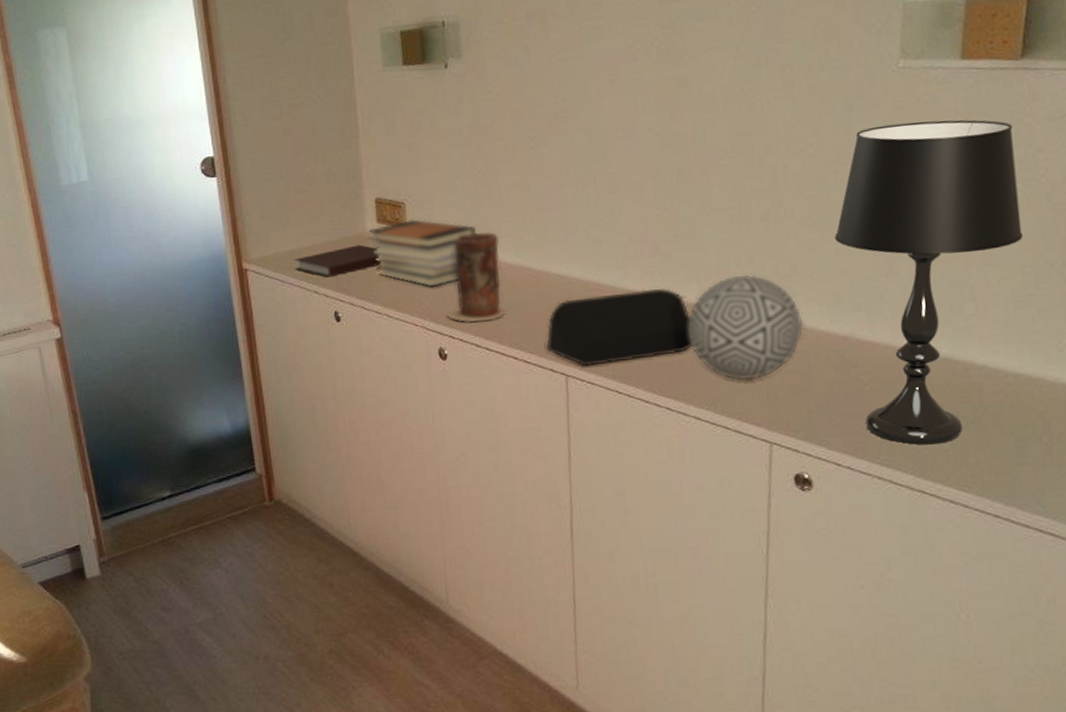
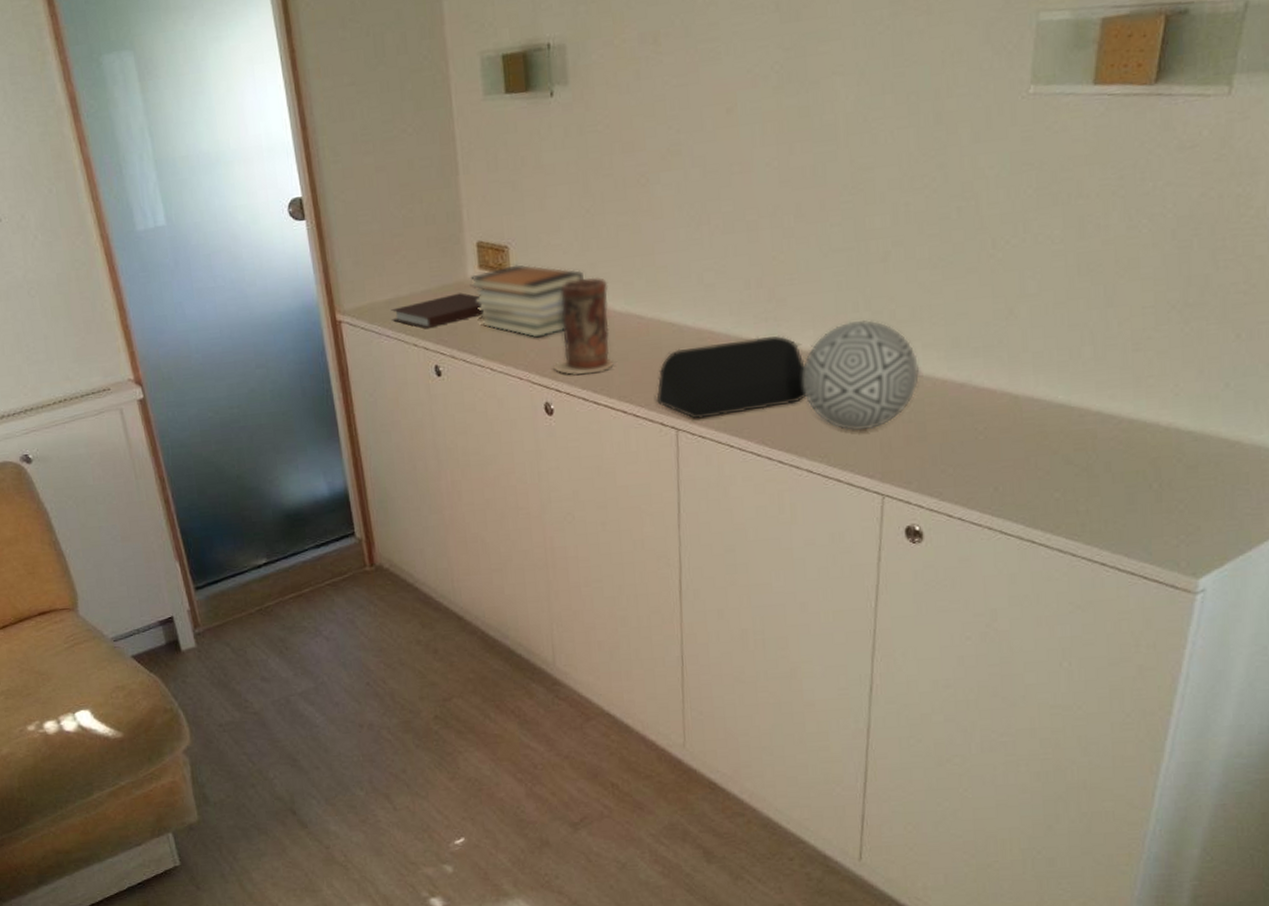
table lamp: present [834,119,1024,445] -> none [954,150,1147,494]

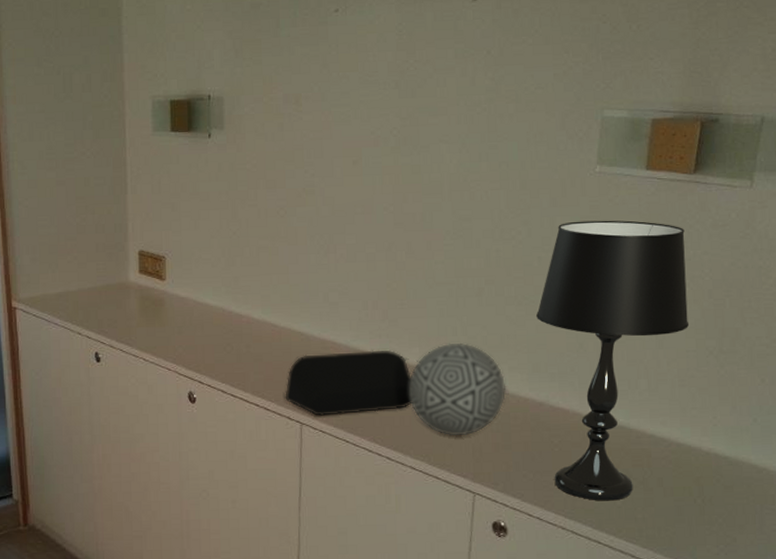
notebook: present [391,292,485,329] -> none [60,292,142,321]
book stack: present [469,264,586,338] -> none [130,272,230,336]
vase: present [553,277,615,376] -> none [198,288,251,371]
table lamp: none [954,150,1147,494] -> present [535,220,690,501]

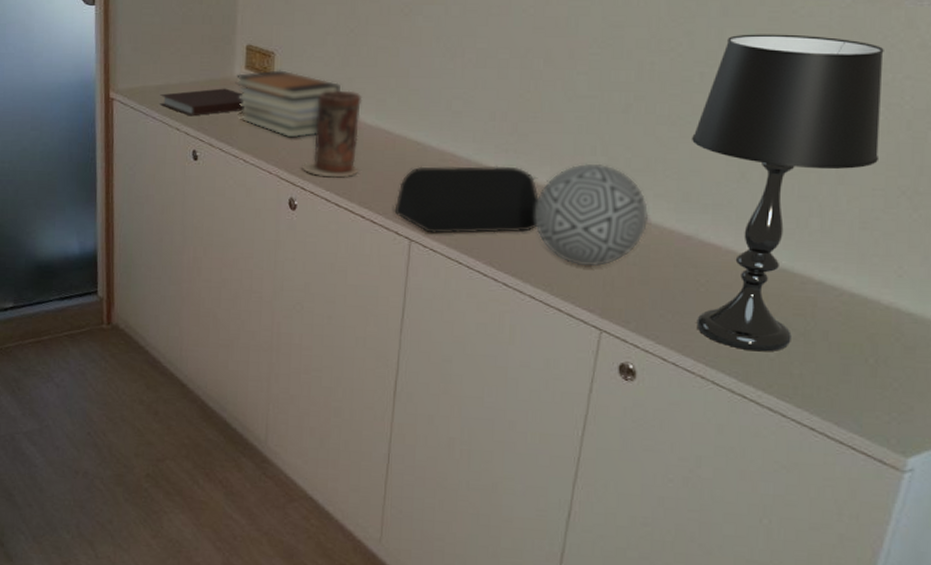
notebook: none [60,292,142,321] -> present [160,88,246,117]
book stack: none [130,272,230,336] -> present [235,70,343,138]
vase: none [198,288,251,371] -> present [301,90,363,178]

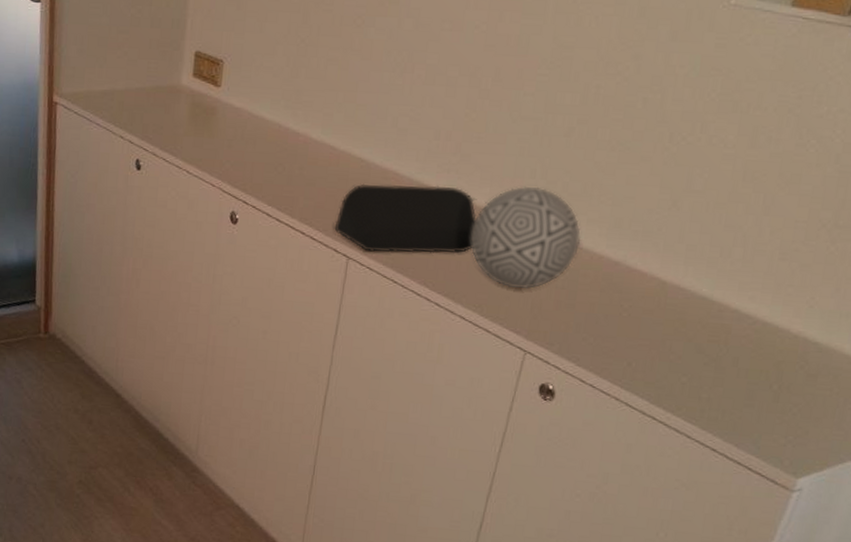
notebook: present [160,88,246,117] -> none [104,96,191,124]
book stack: present [235,70,343,138] -> none [182,78,290,151]
vase: present [301,90,363,178] -> none [244,102,310,193]
table lamp: present [691,34,884,352] -> none [616,60,823,376]

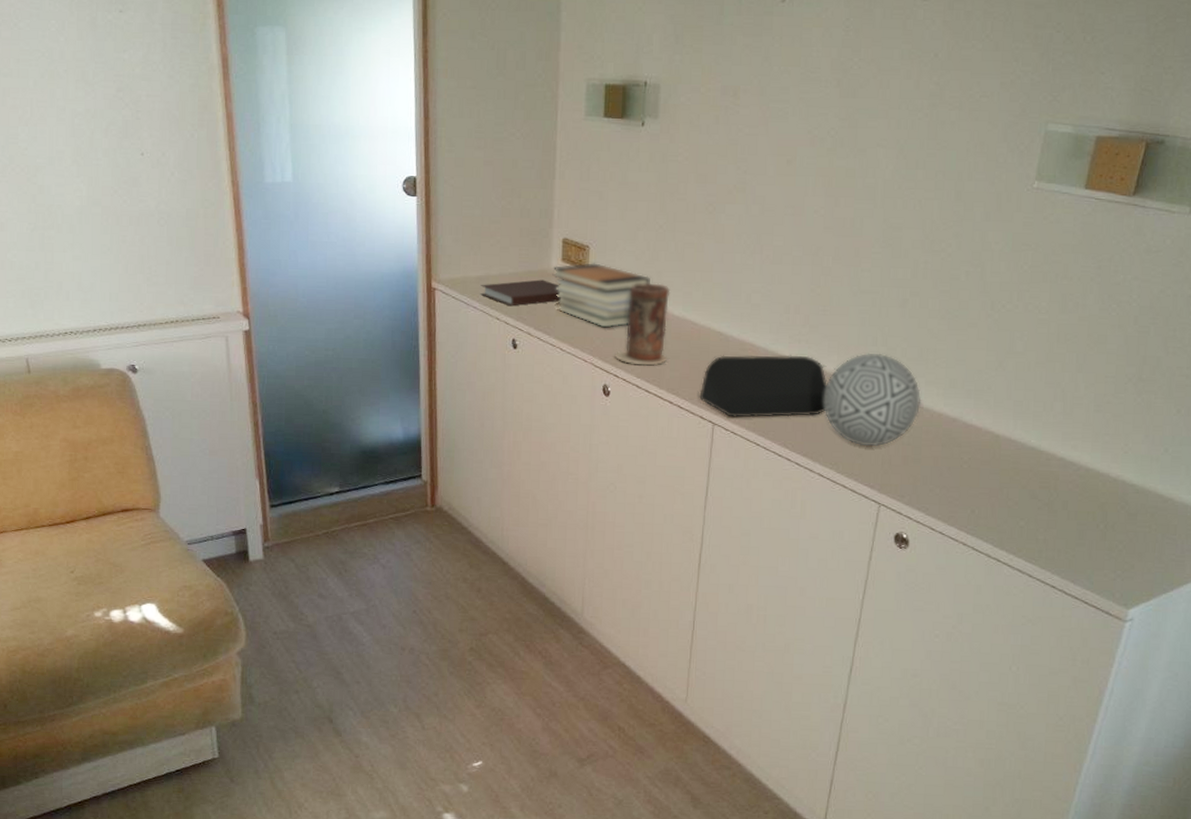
notebook: none [104,96,191,124] -> present [480,279,562,307]
book stack: none [182,78,290,151] -> present [552,263,653,328]
vase: none [244,102,310,193] -> present [614,282,671,366]

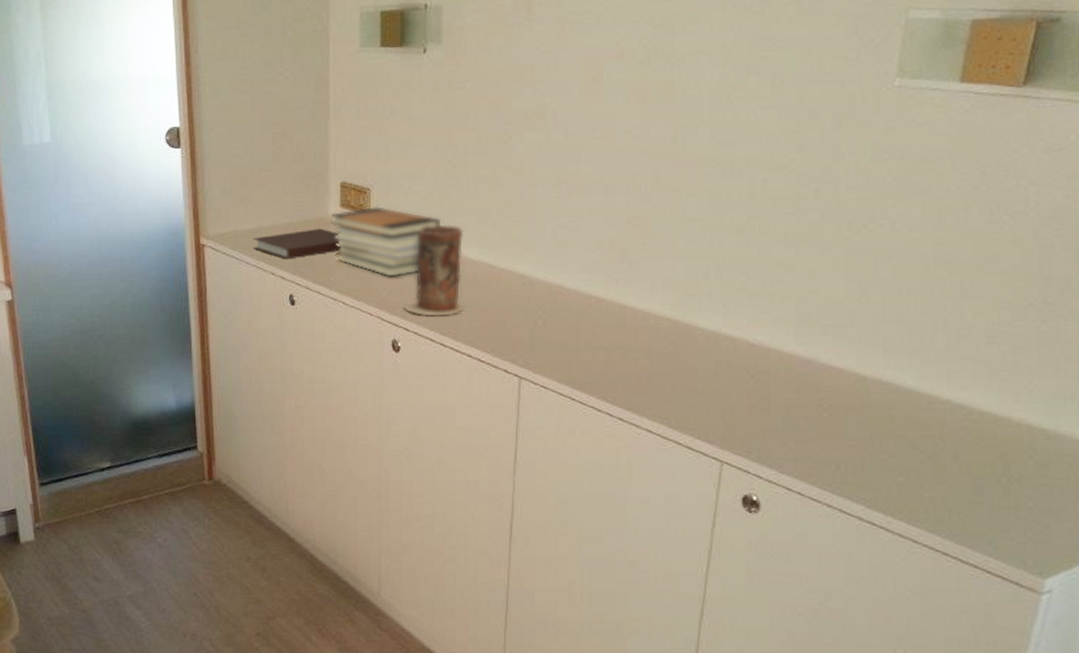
speaker: present [699,355,827,418] -> none [502,295,652,369]
decorative ball: present [824,352,922,447] -> none [649,288,767,396]

